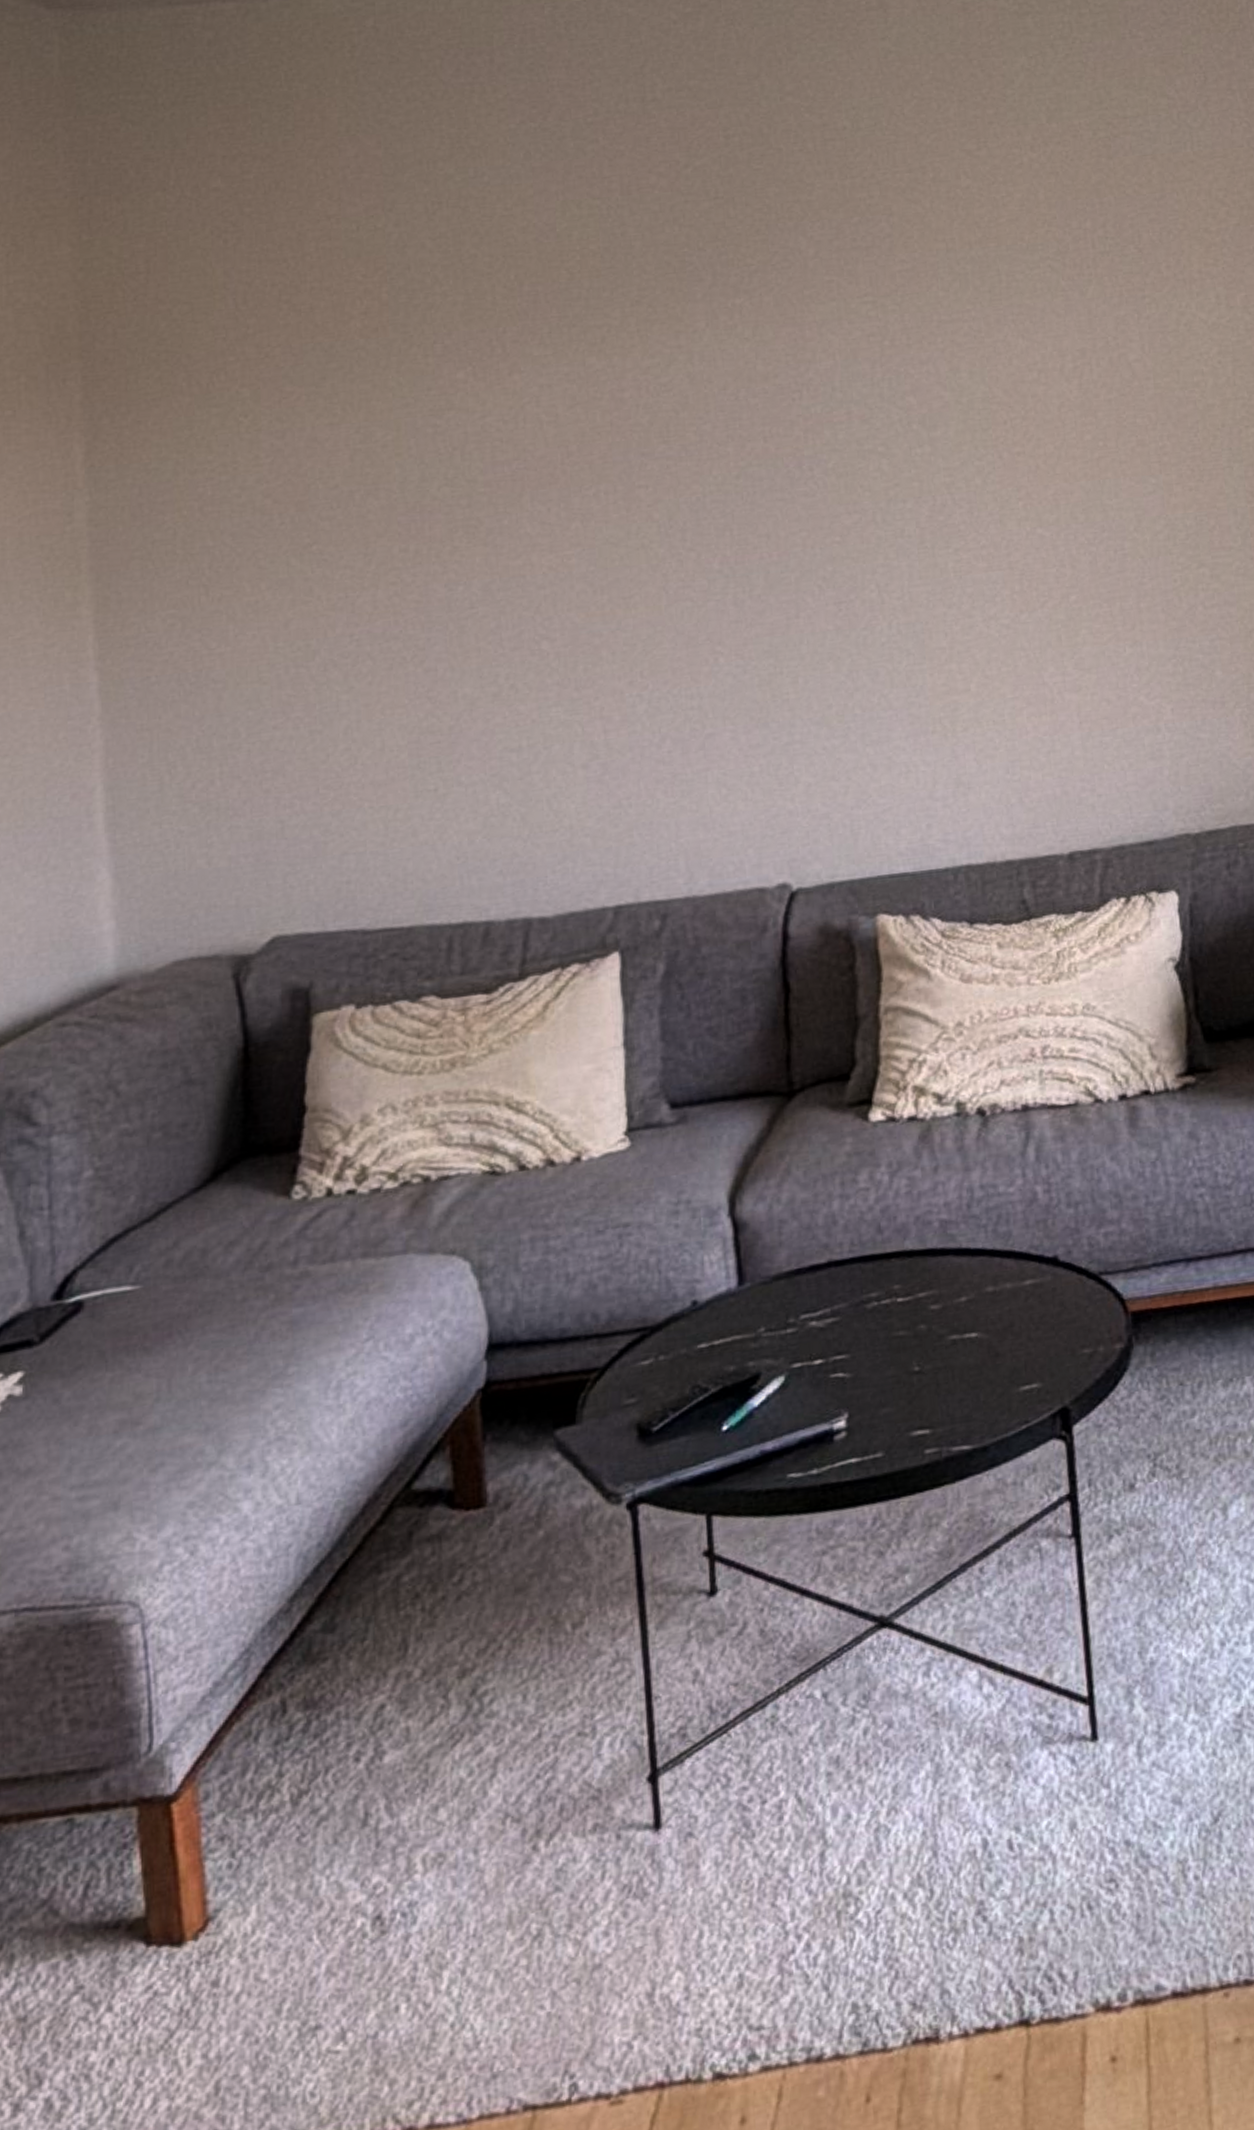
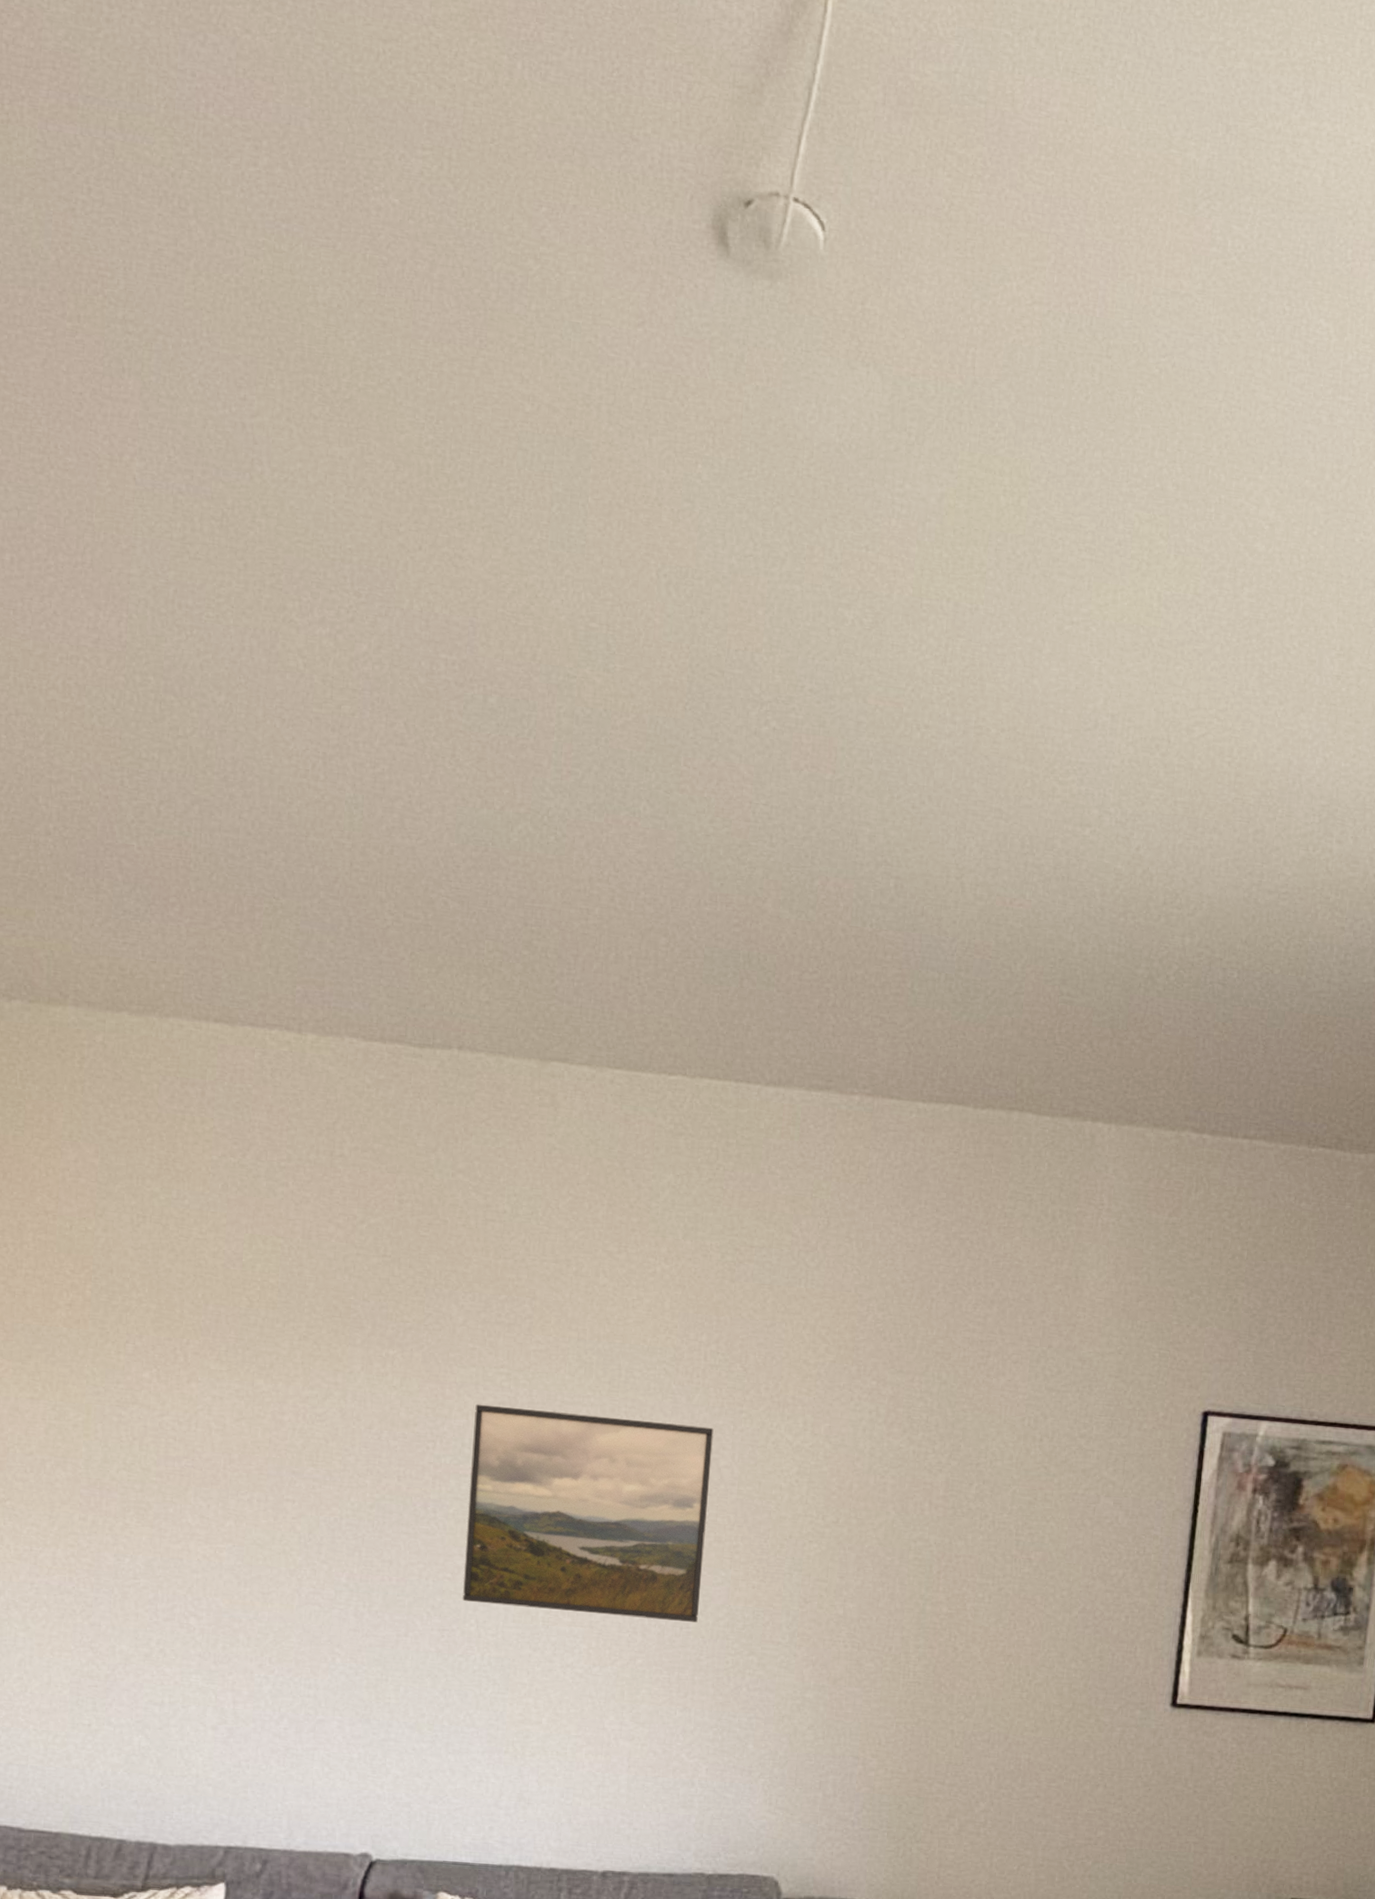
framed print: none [841,320,1133,566] -> present [462,1404,714,1622]

